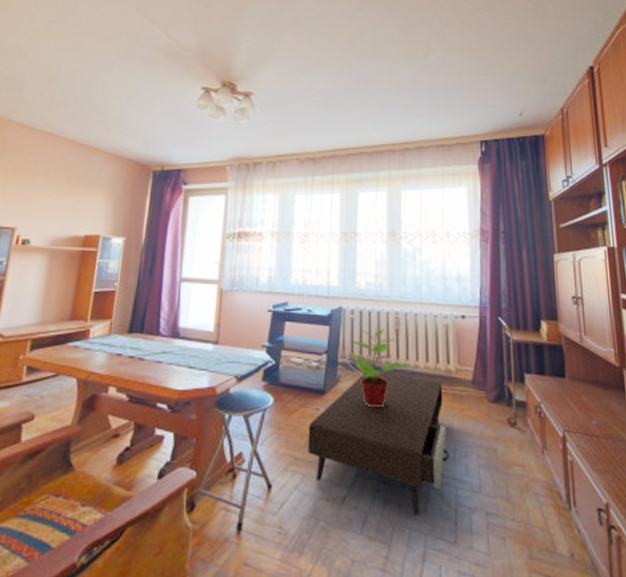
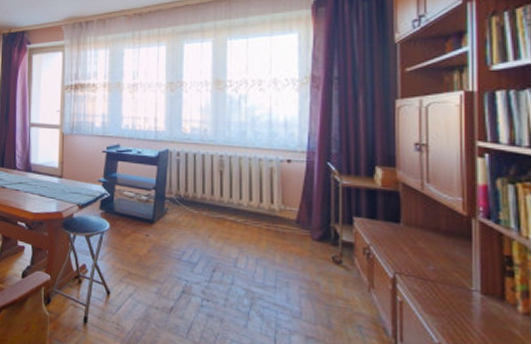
coffee table: present [307,372,449,515] -> none [139,207,270,330]
potted plant: present [347,329,409,408] -> none [174,169,232,239]

